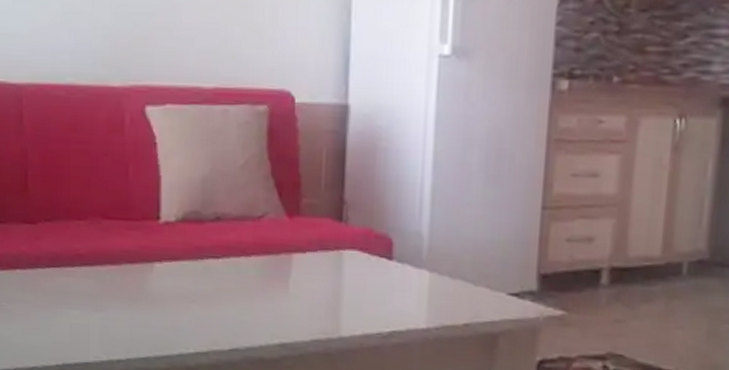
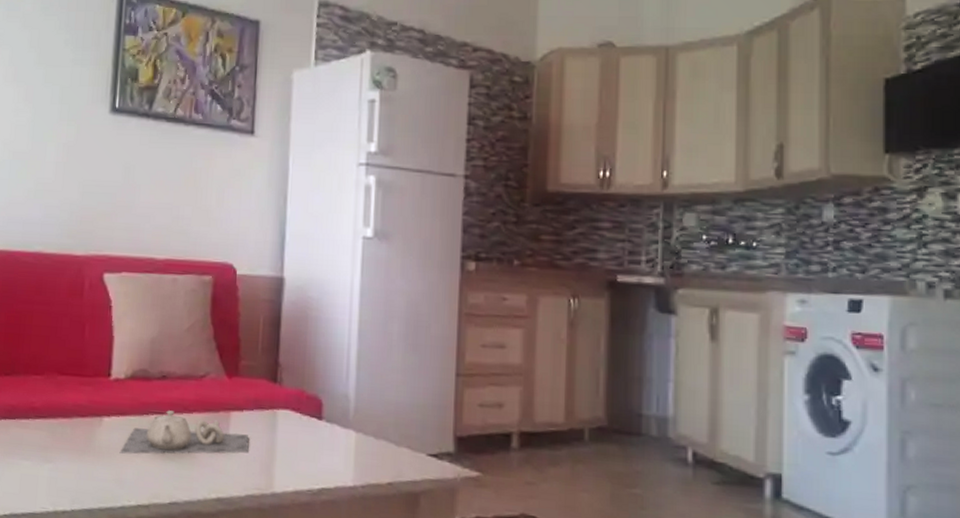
teapot: none [174,254,314,301] -> present [119,410,250,455]

